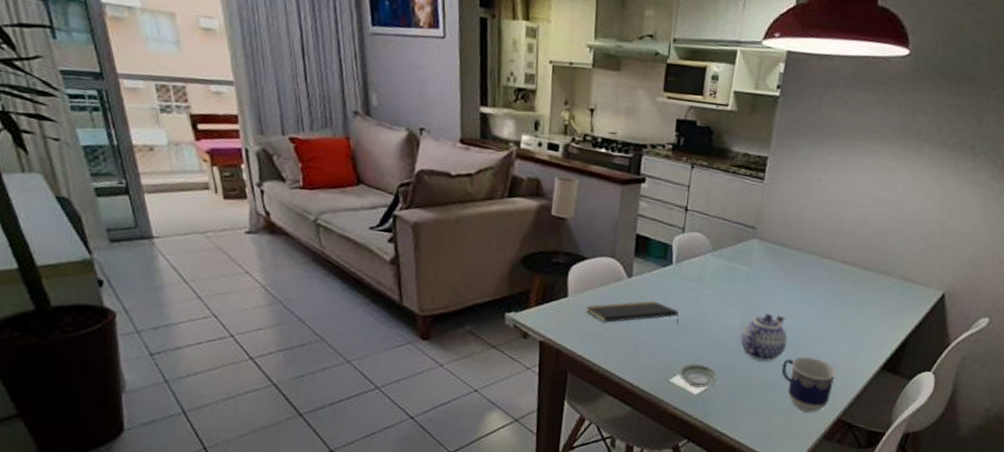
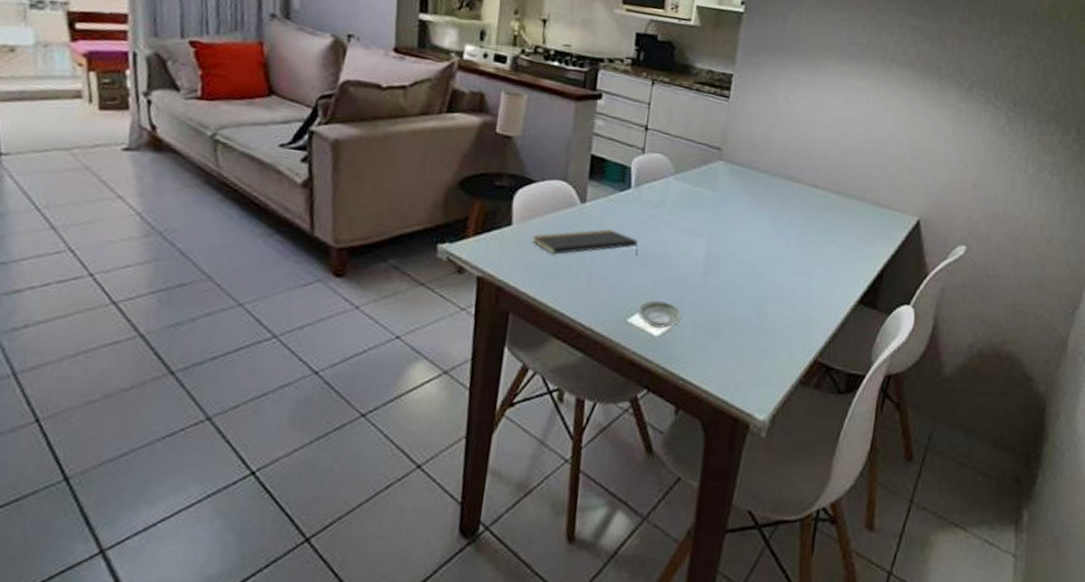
teapot: present [740,314,788,361] -> none [706,243,758,296]
cup: present [781,357,837,413] -> none [751,291,812,354]

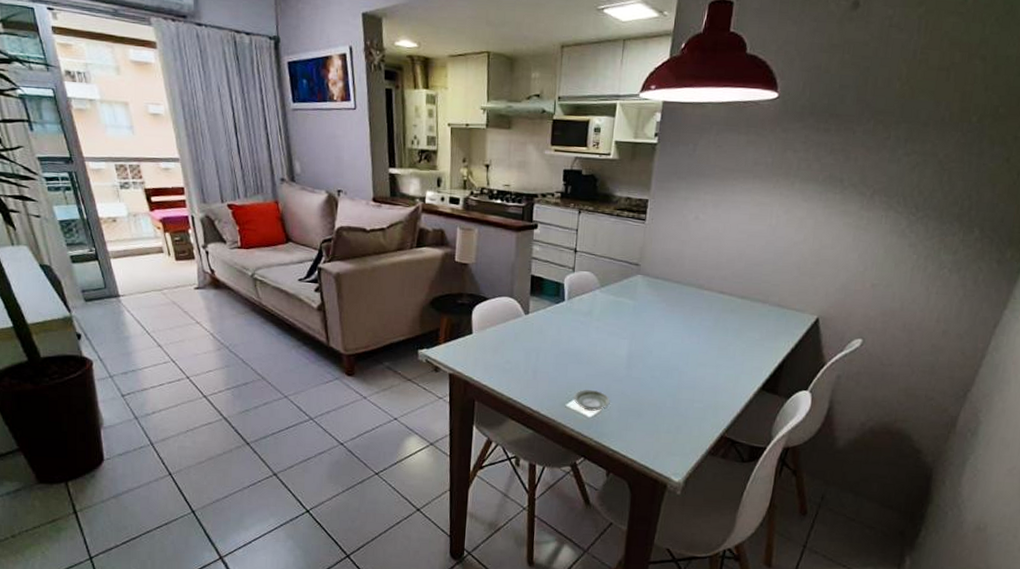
notepad: present [532,229,638,255] -> none [488,334,573,355]

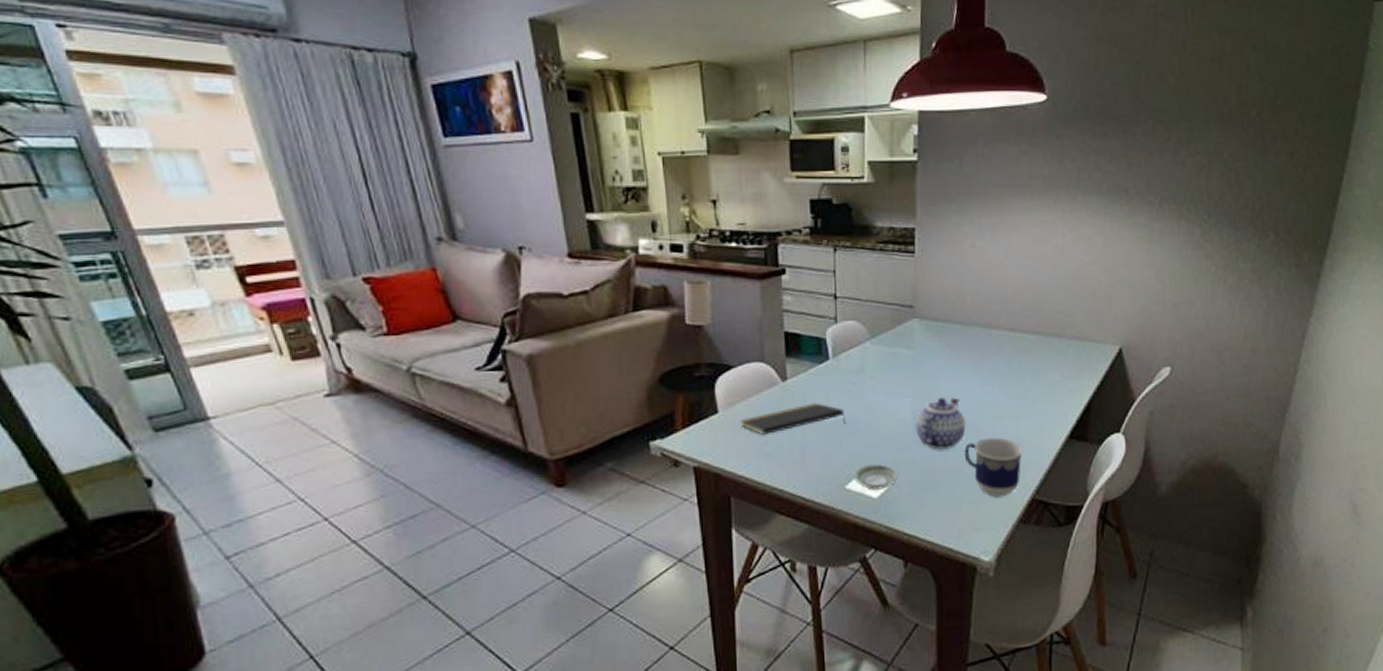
notepad: none [488,334,573,355] -> present [739,403,846,435]
teapot: none [629,342,672,385] -> present [915,397,966,450]
cup: none [667,380,719,431] -> present [964,437,1023,498]

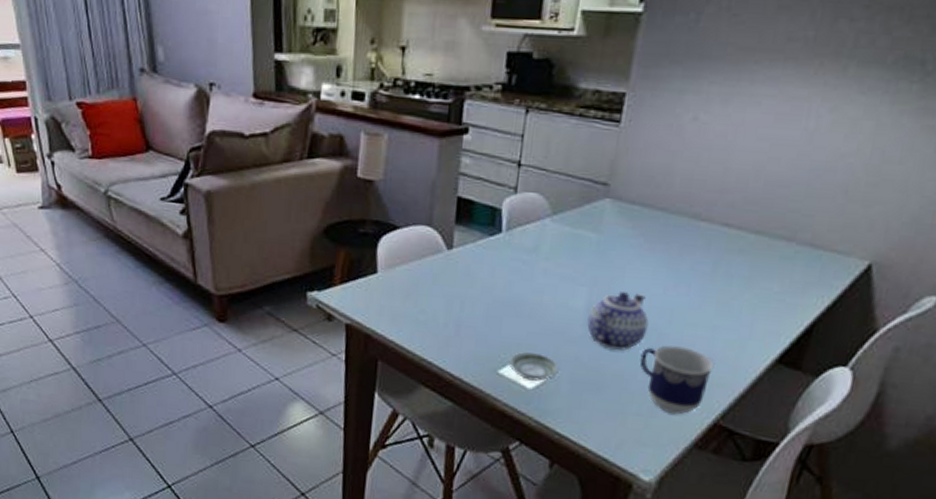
notepad: present [739,403,846,435] -> none [398,277,510,305]

